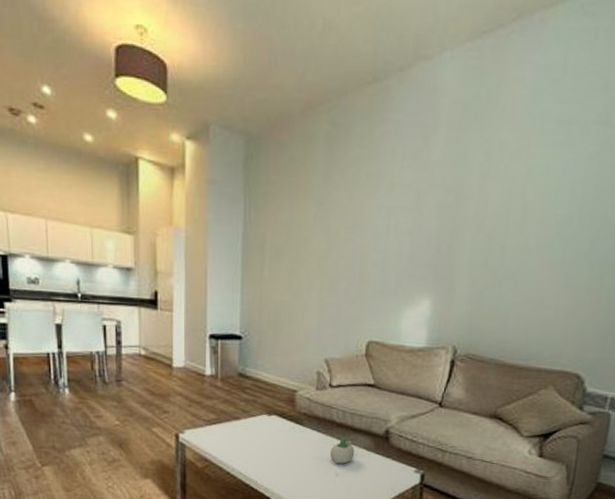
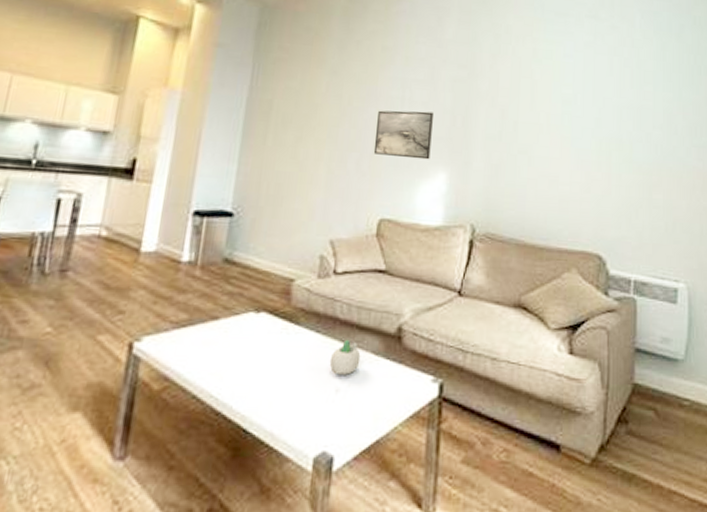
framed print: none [361,239,419,287] -> present [373,110,433,160]

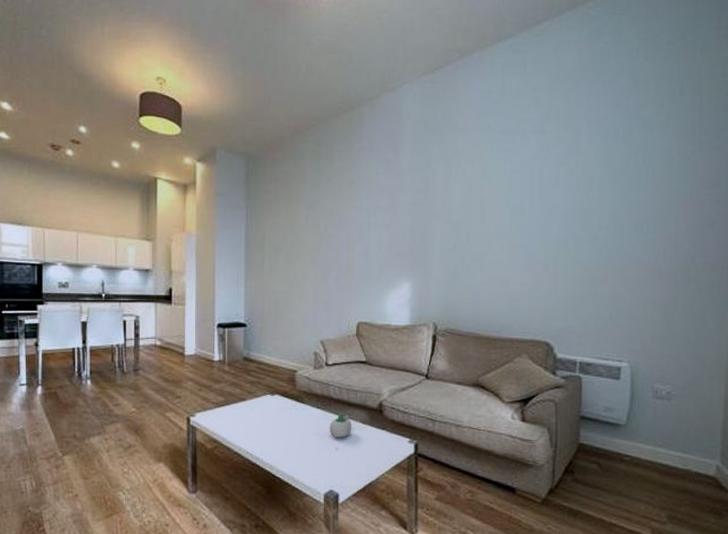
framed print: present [373,110,433,160] -> none [348,233,396,273]

